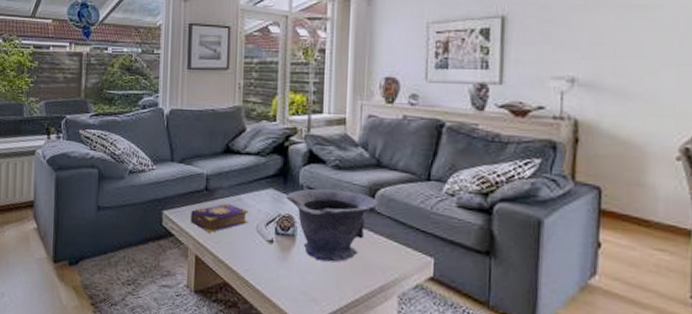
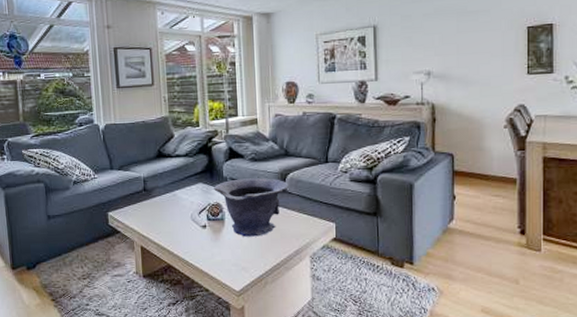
book: present [191,203,248,233] -> none [133,200,183,226]

